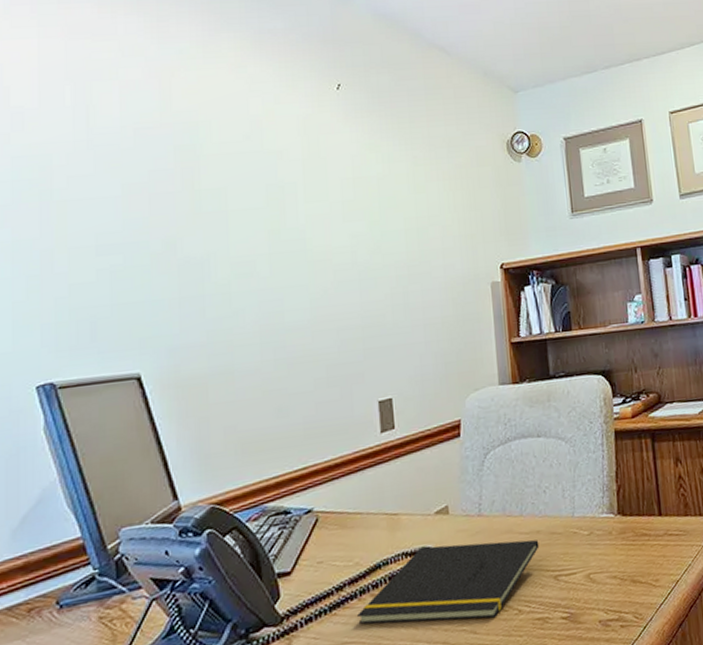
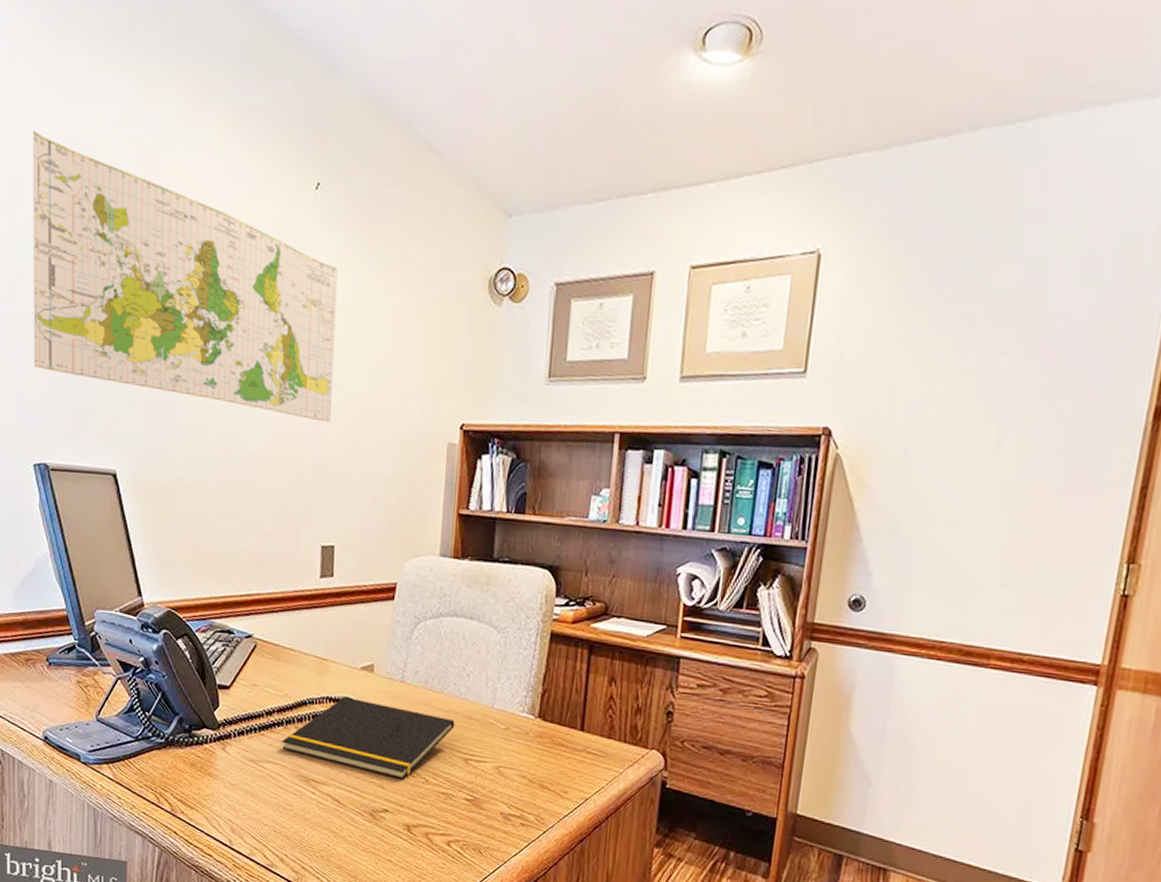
map: none [33,67,374,288] -> present [33,130,338,422]

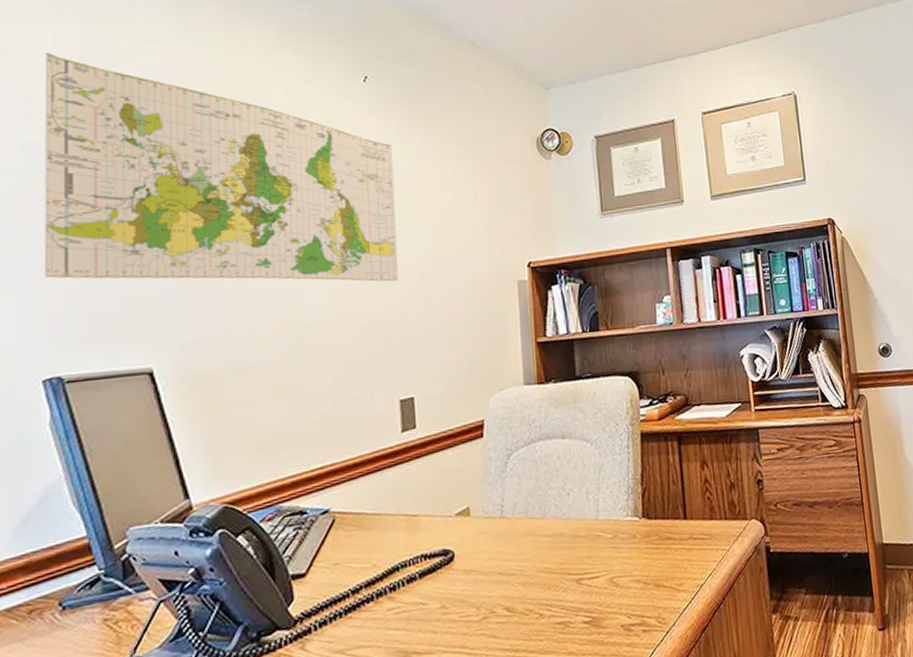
notepad: present [281,696,455,779] -> none [372,542,562,628]

